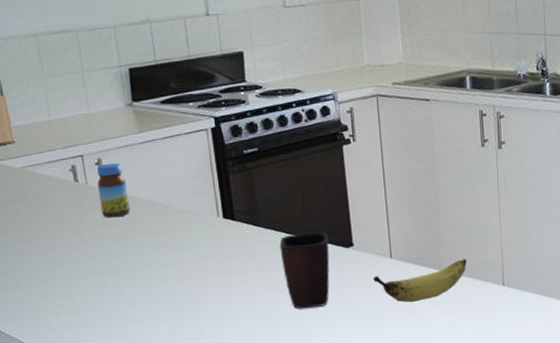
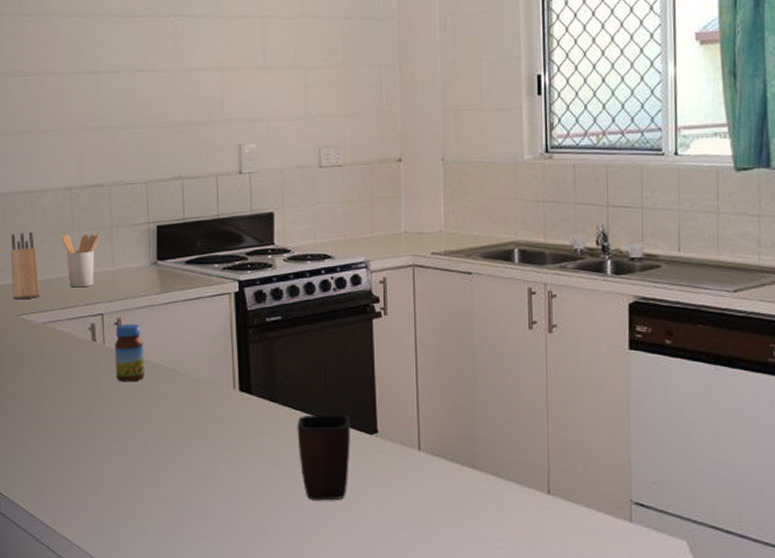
utensil holder: none [33,79,72,132] -> present [63,234,100,288]
banana: present [372,259,467,303] -> none [397,458,507,505]

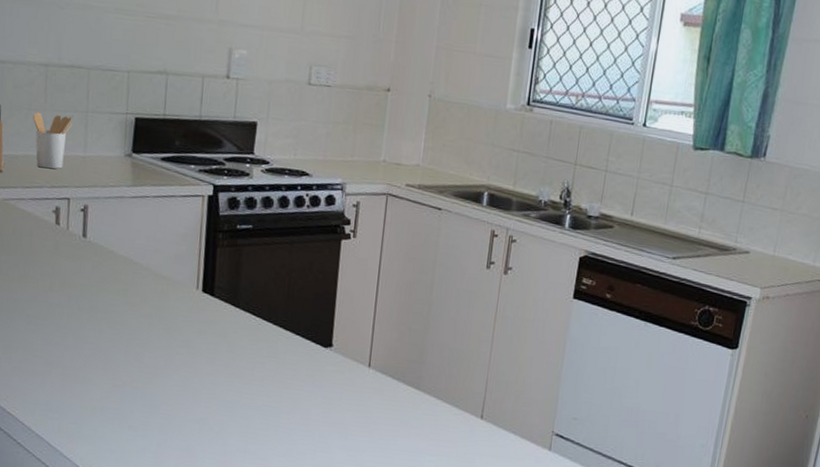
jar: present [115,323,145,382] -> none [77,211,109,270]
mug: present [297,414,351,501] -> none [254,322,308,404]

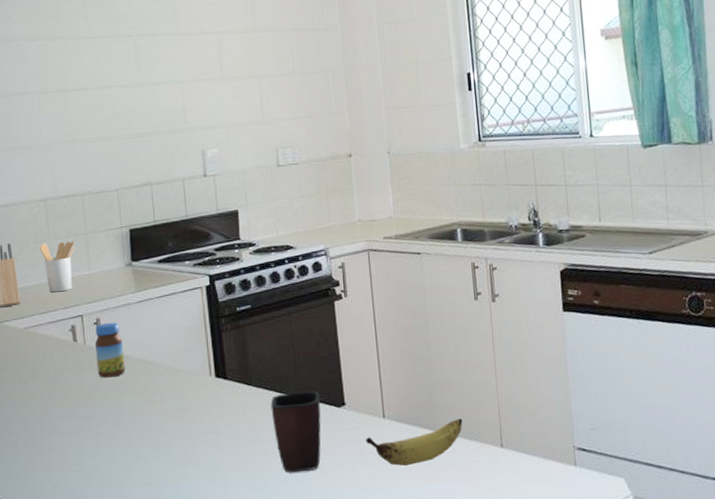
jar: none [77,211,109,270] -> present [95,322,125,378]
mug: none [254,322,308,404] -> present [271,391,321,473]
banana: none [345,382,448,419] -> present [365,418,463,467]

